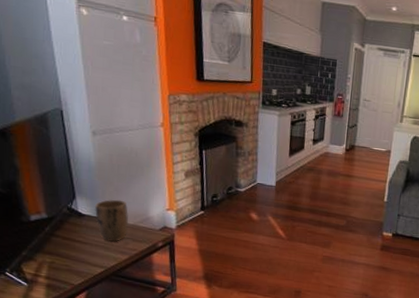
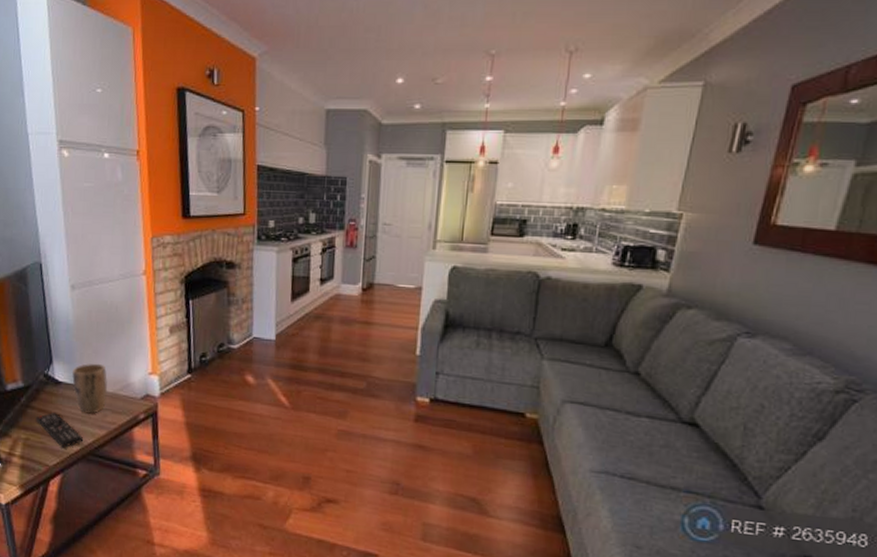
remote control: none [60,239,107,270] -> present [35,412,84,448]

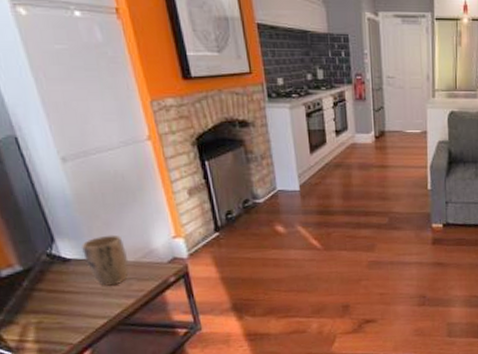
remote control: present [35,412,84,448] -> none [46,290,110,324]

